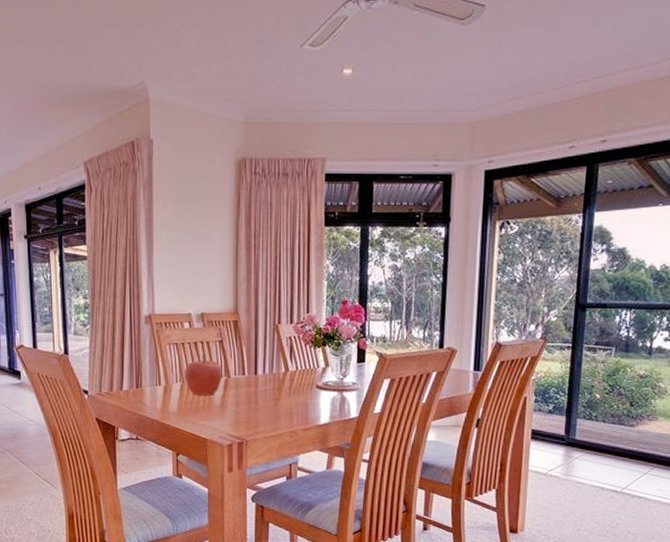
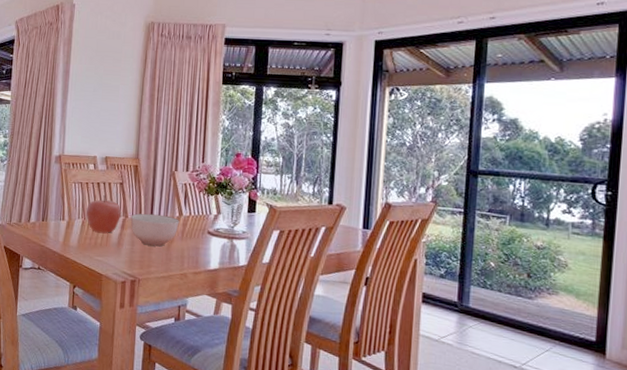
bowl: none [233,371,286,405] -> present [130,213,179,247]

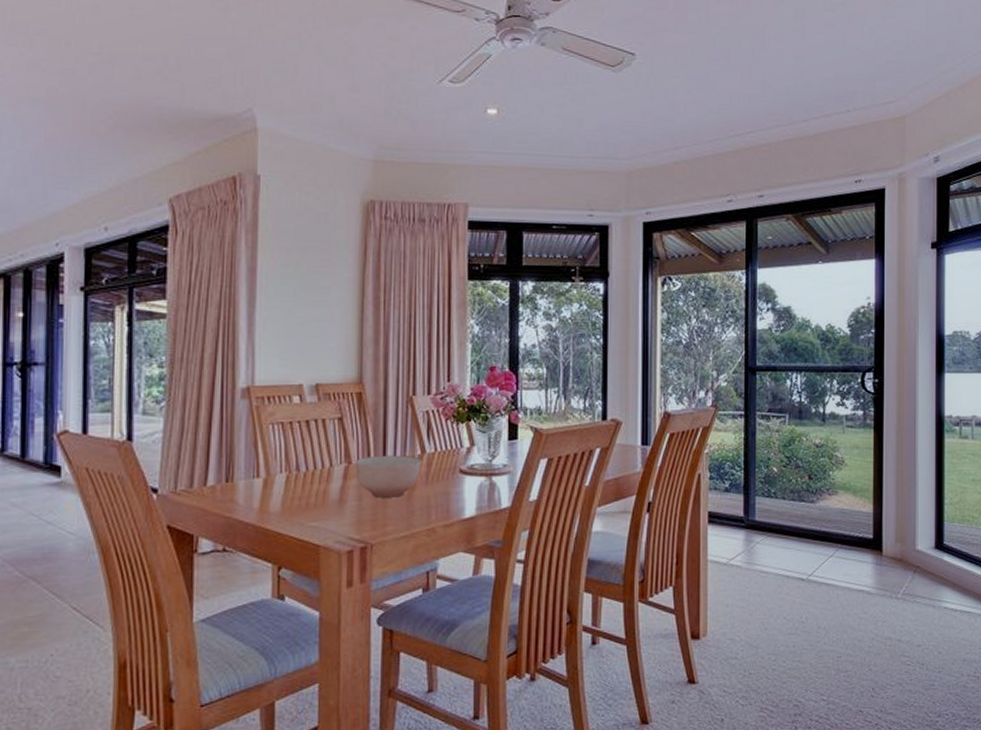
fruit: present [86,194,121,233] -> none [292,435,342,488]

